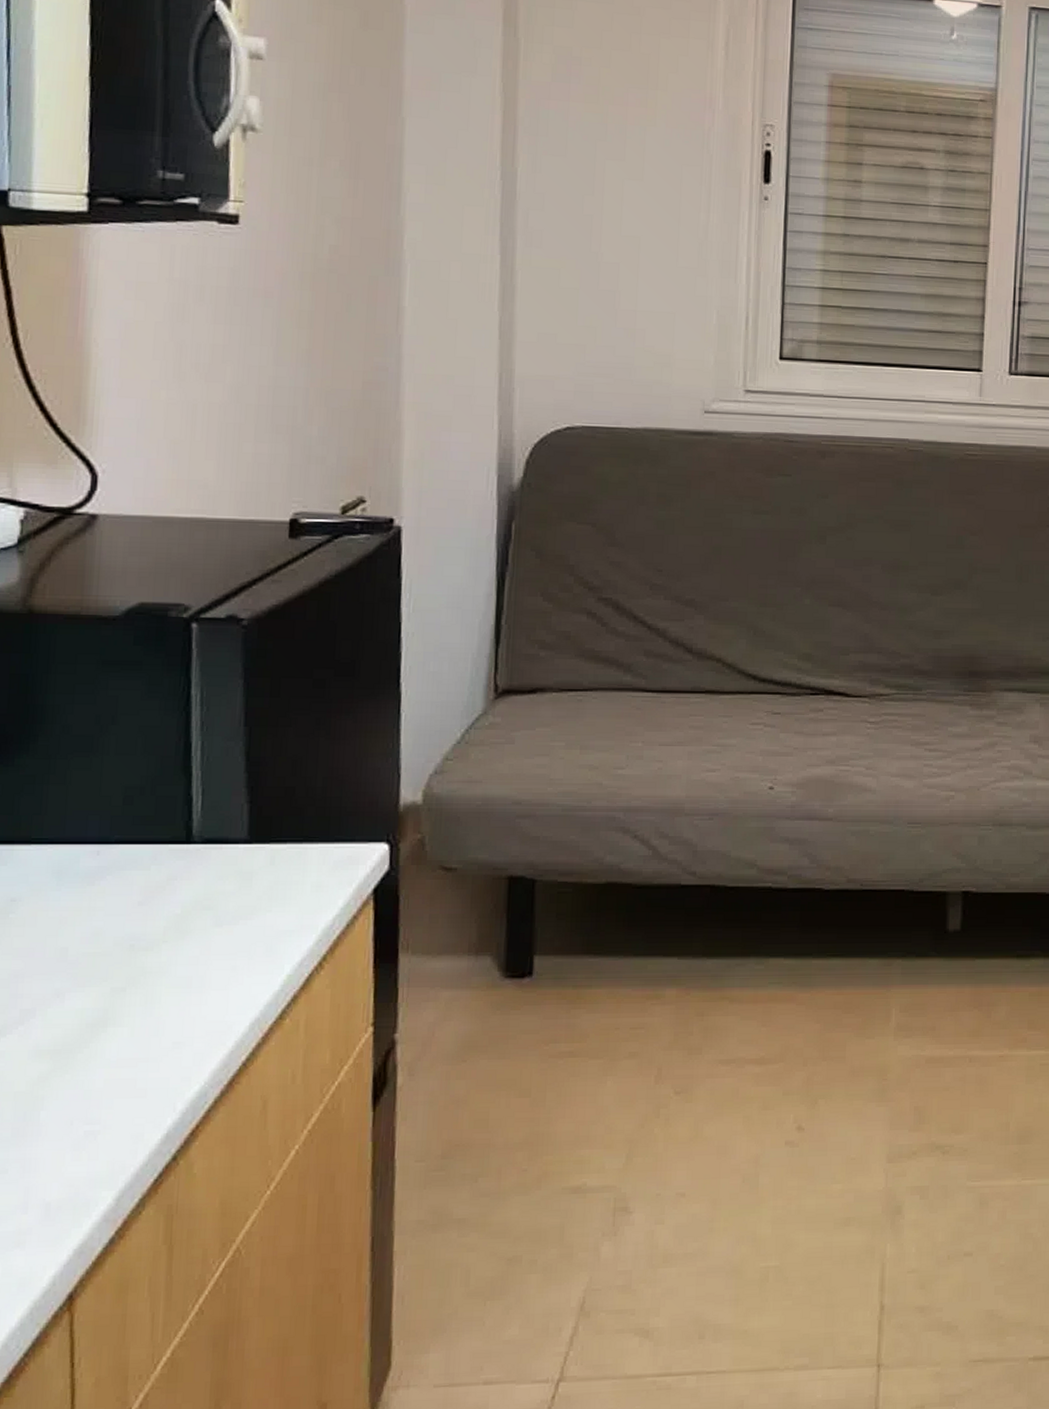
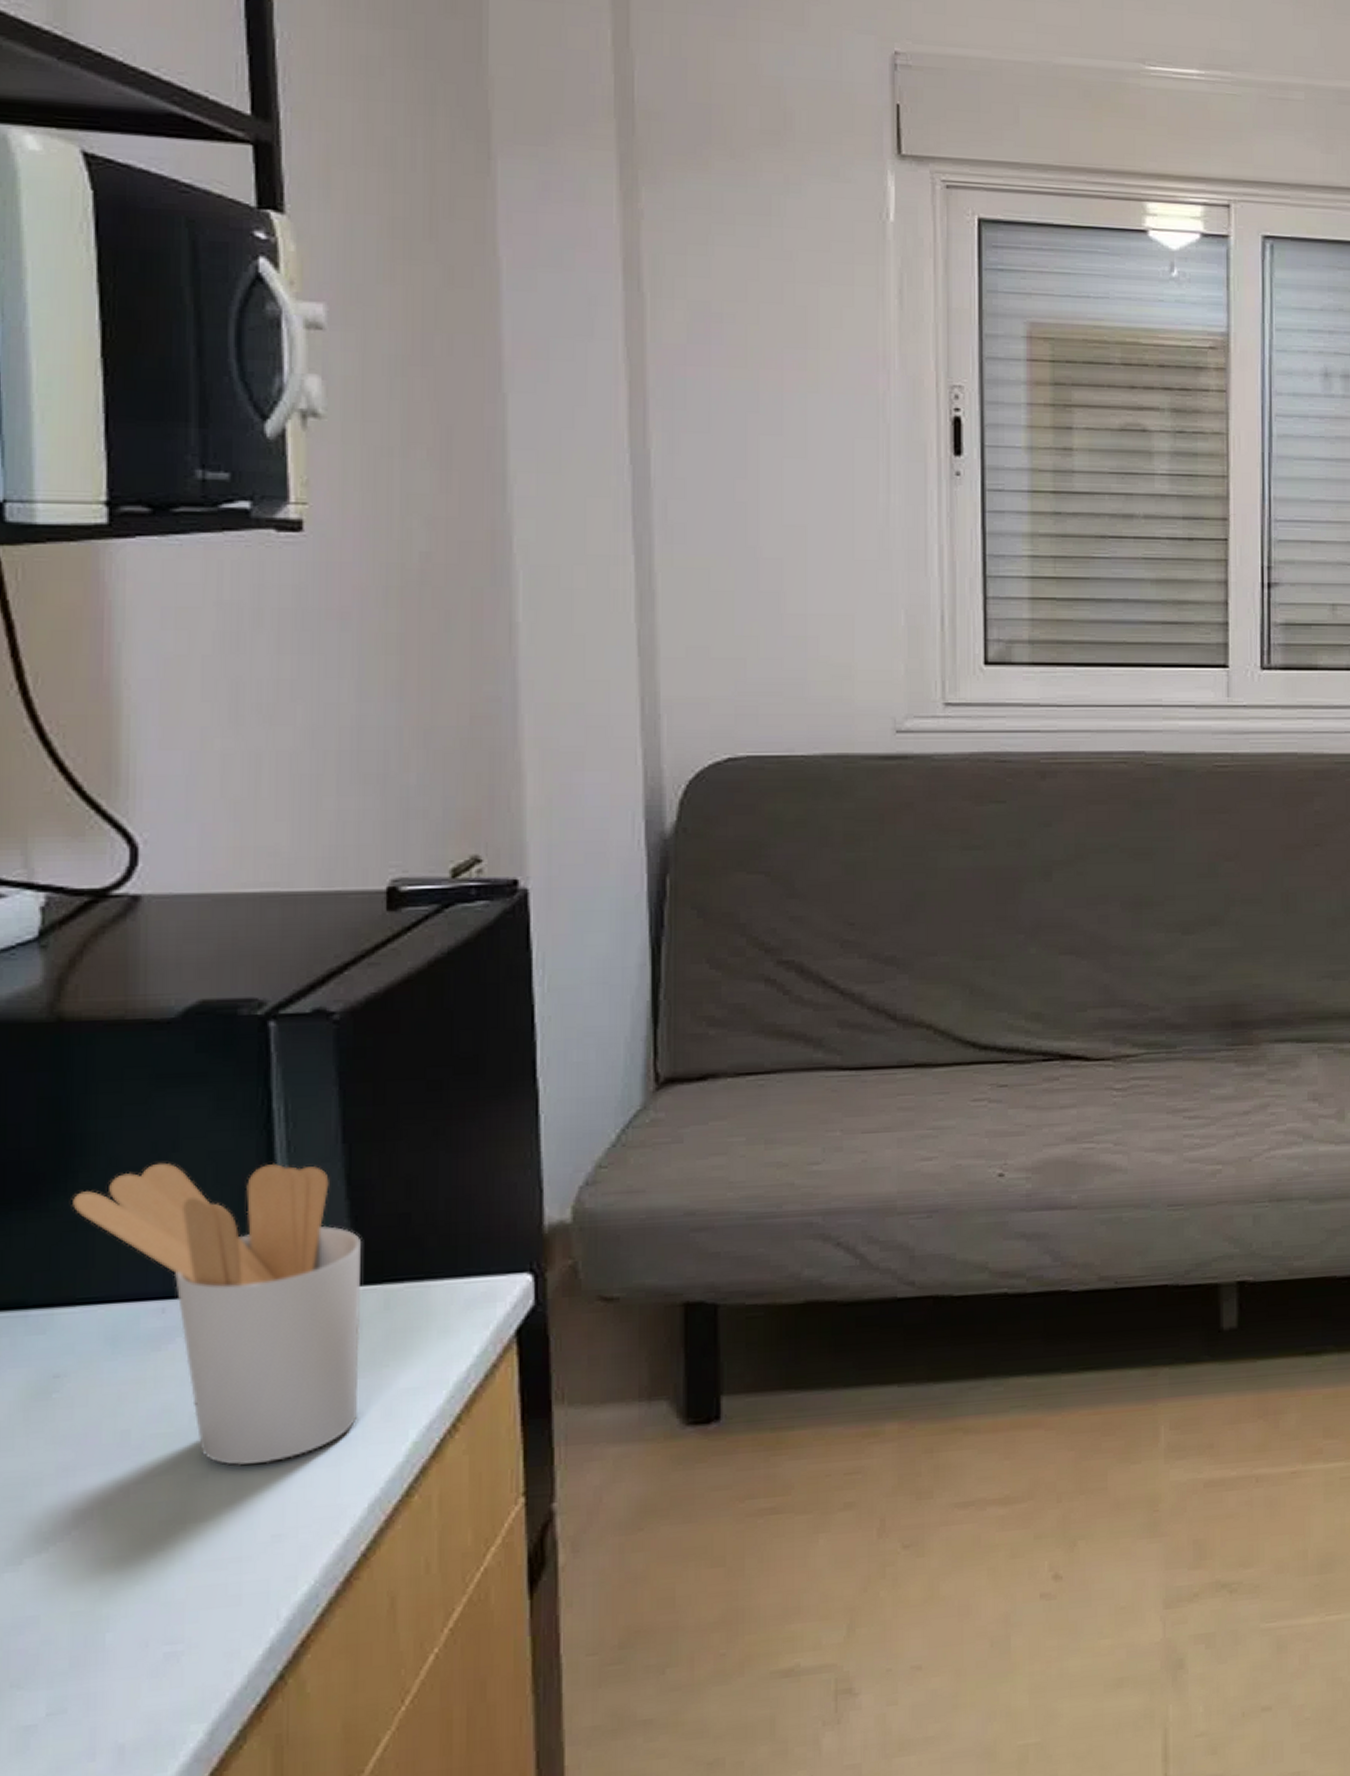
utensil holder: none [32,733,256,984] -> present [73,1162,362,1466]

